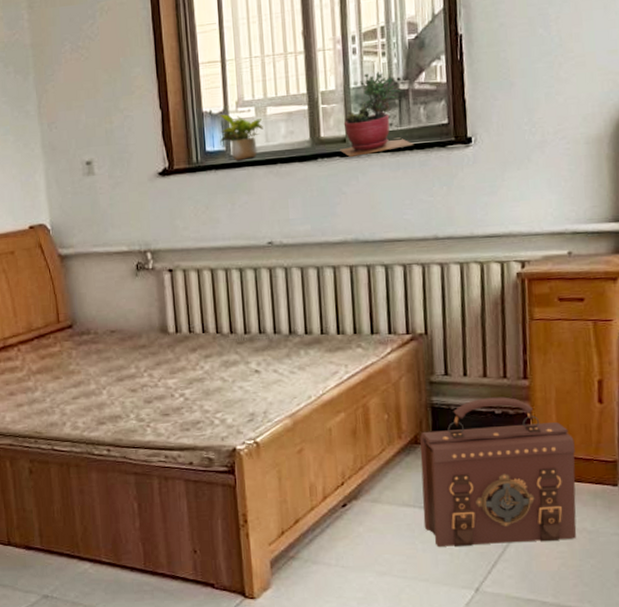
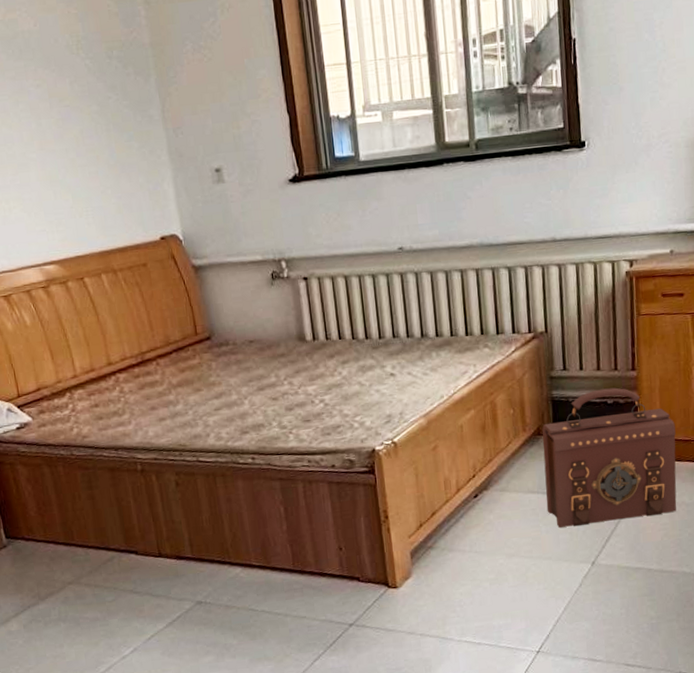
potted plant: present [220,114,263,162] -> none [347,119,390,168]
succulent plant: present [340,71,414,158] -> none [464,74,533,162]

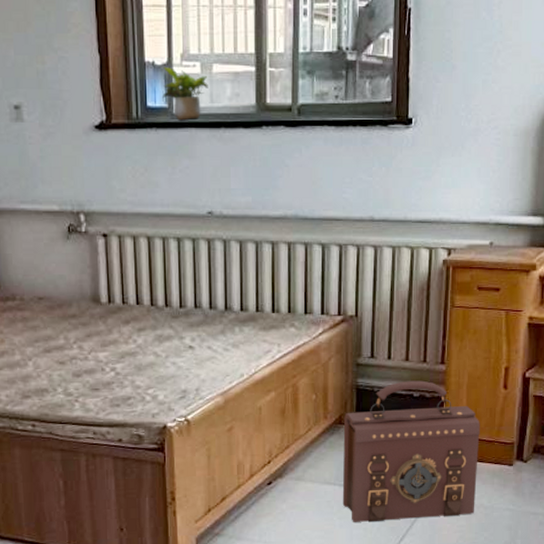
potted plant: none [347,119,390,168] -> present [162,67,208,122]

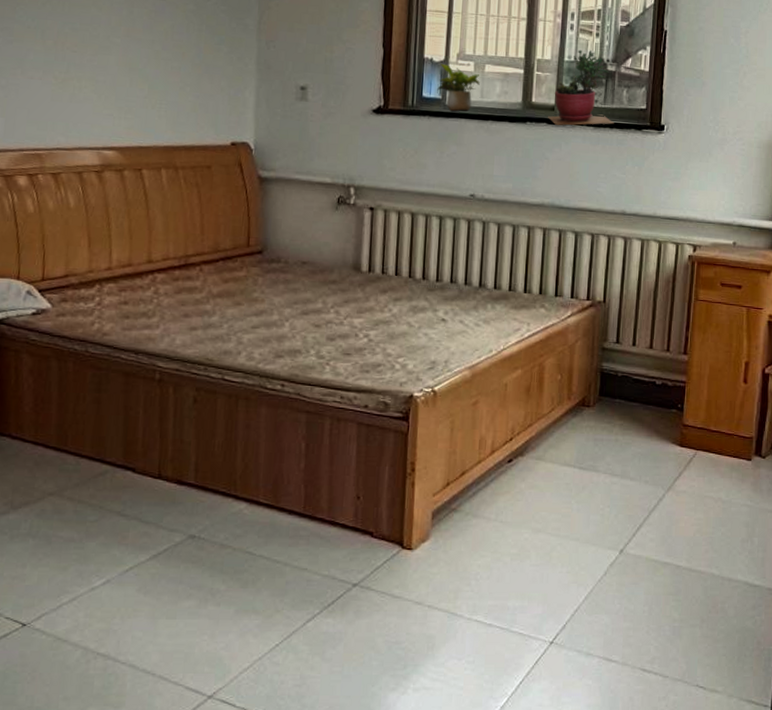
succulent plant: none [285,37,358,128] -> present [548,49,614,126]
suitcase: present [342,380,480,522] -> none [581,368,720,508]

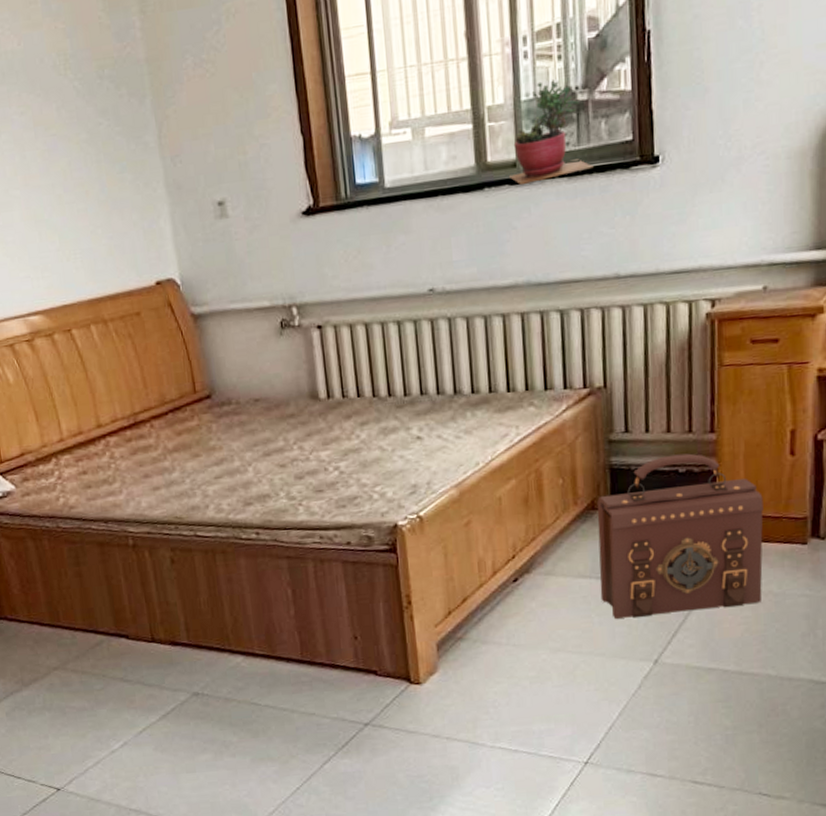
potted plant: present [437,64,480,113] -> none [371,138,422,196]
suitcase: none [581,368,720,508] -> present [597,453,763,619]

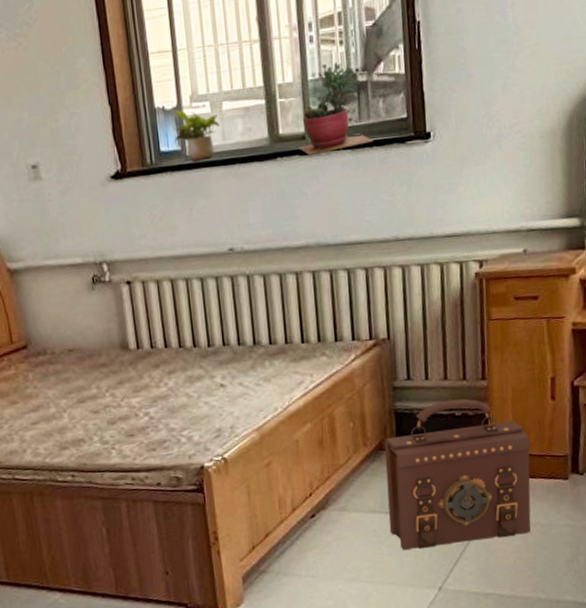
potted plant: none [371,138,422,196] -> present [173,110,220,163]

